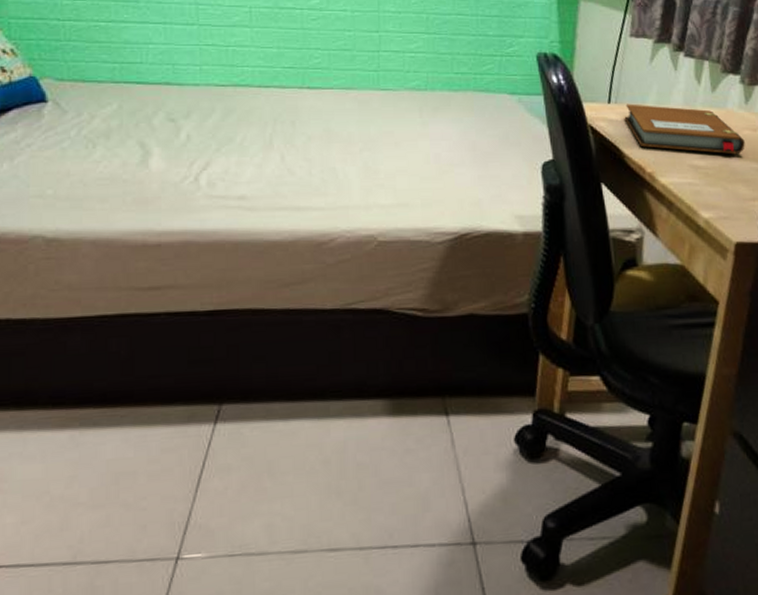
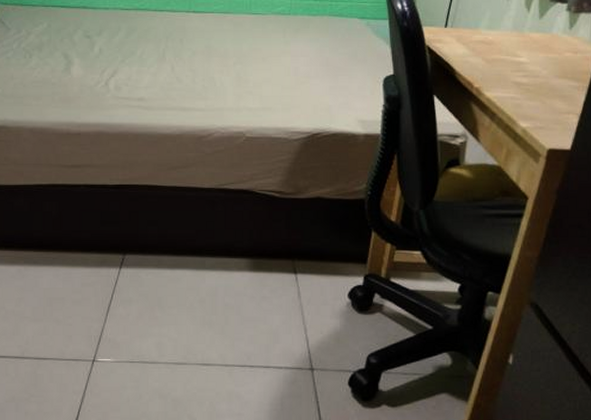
notebook: present [624,104,745,155] -> none [458,28,566,74]

